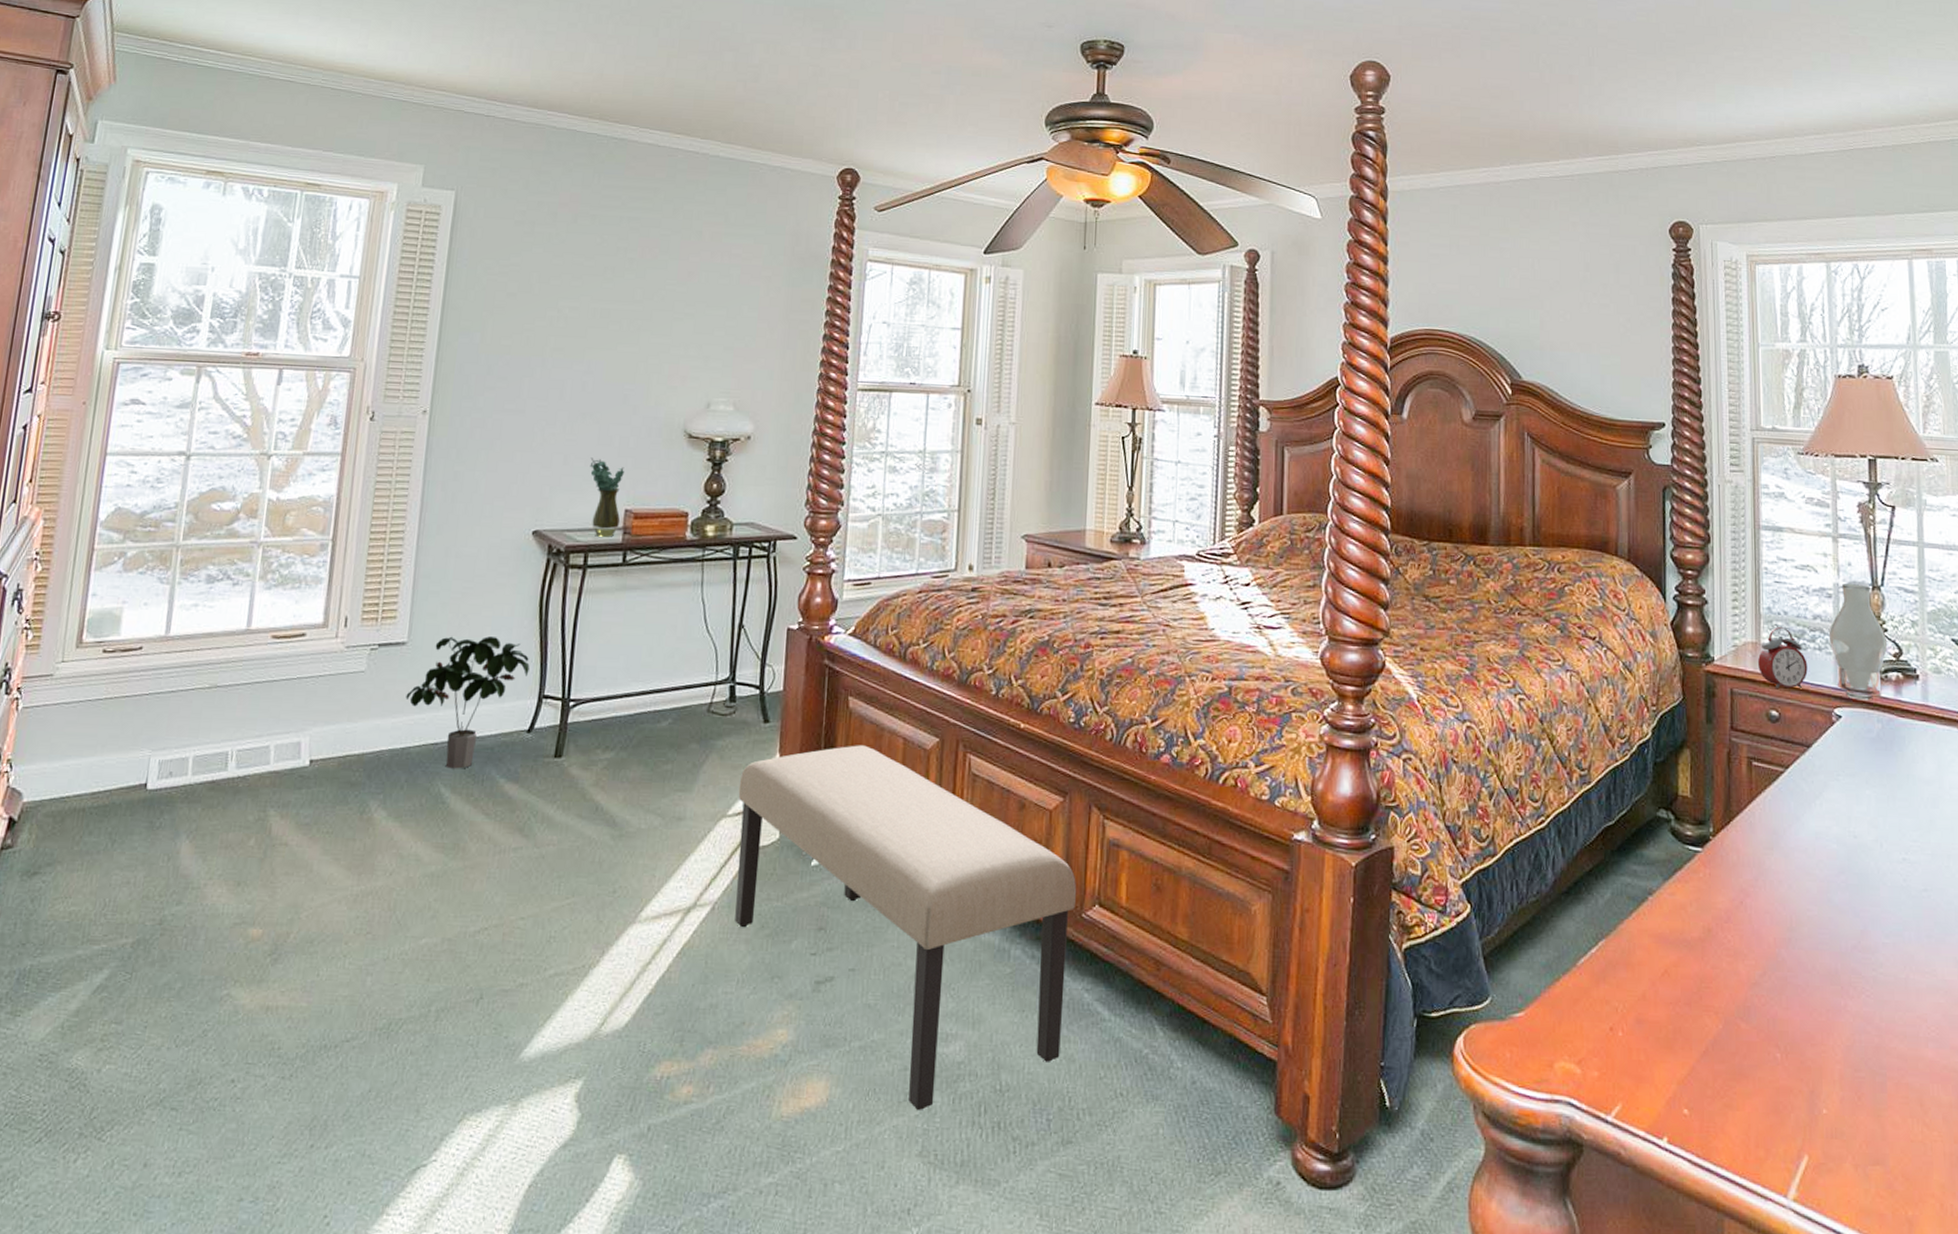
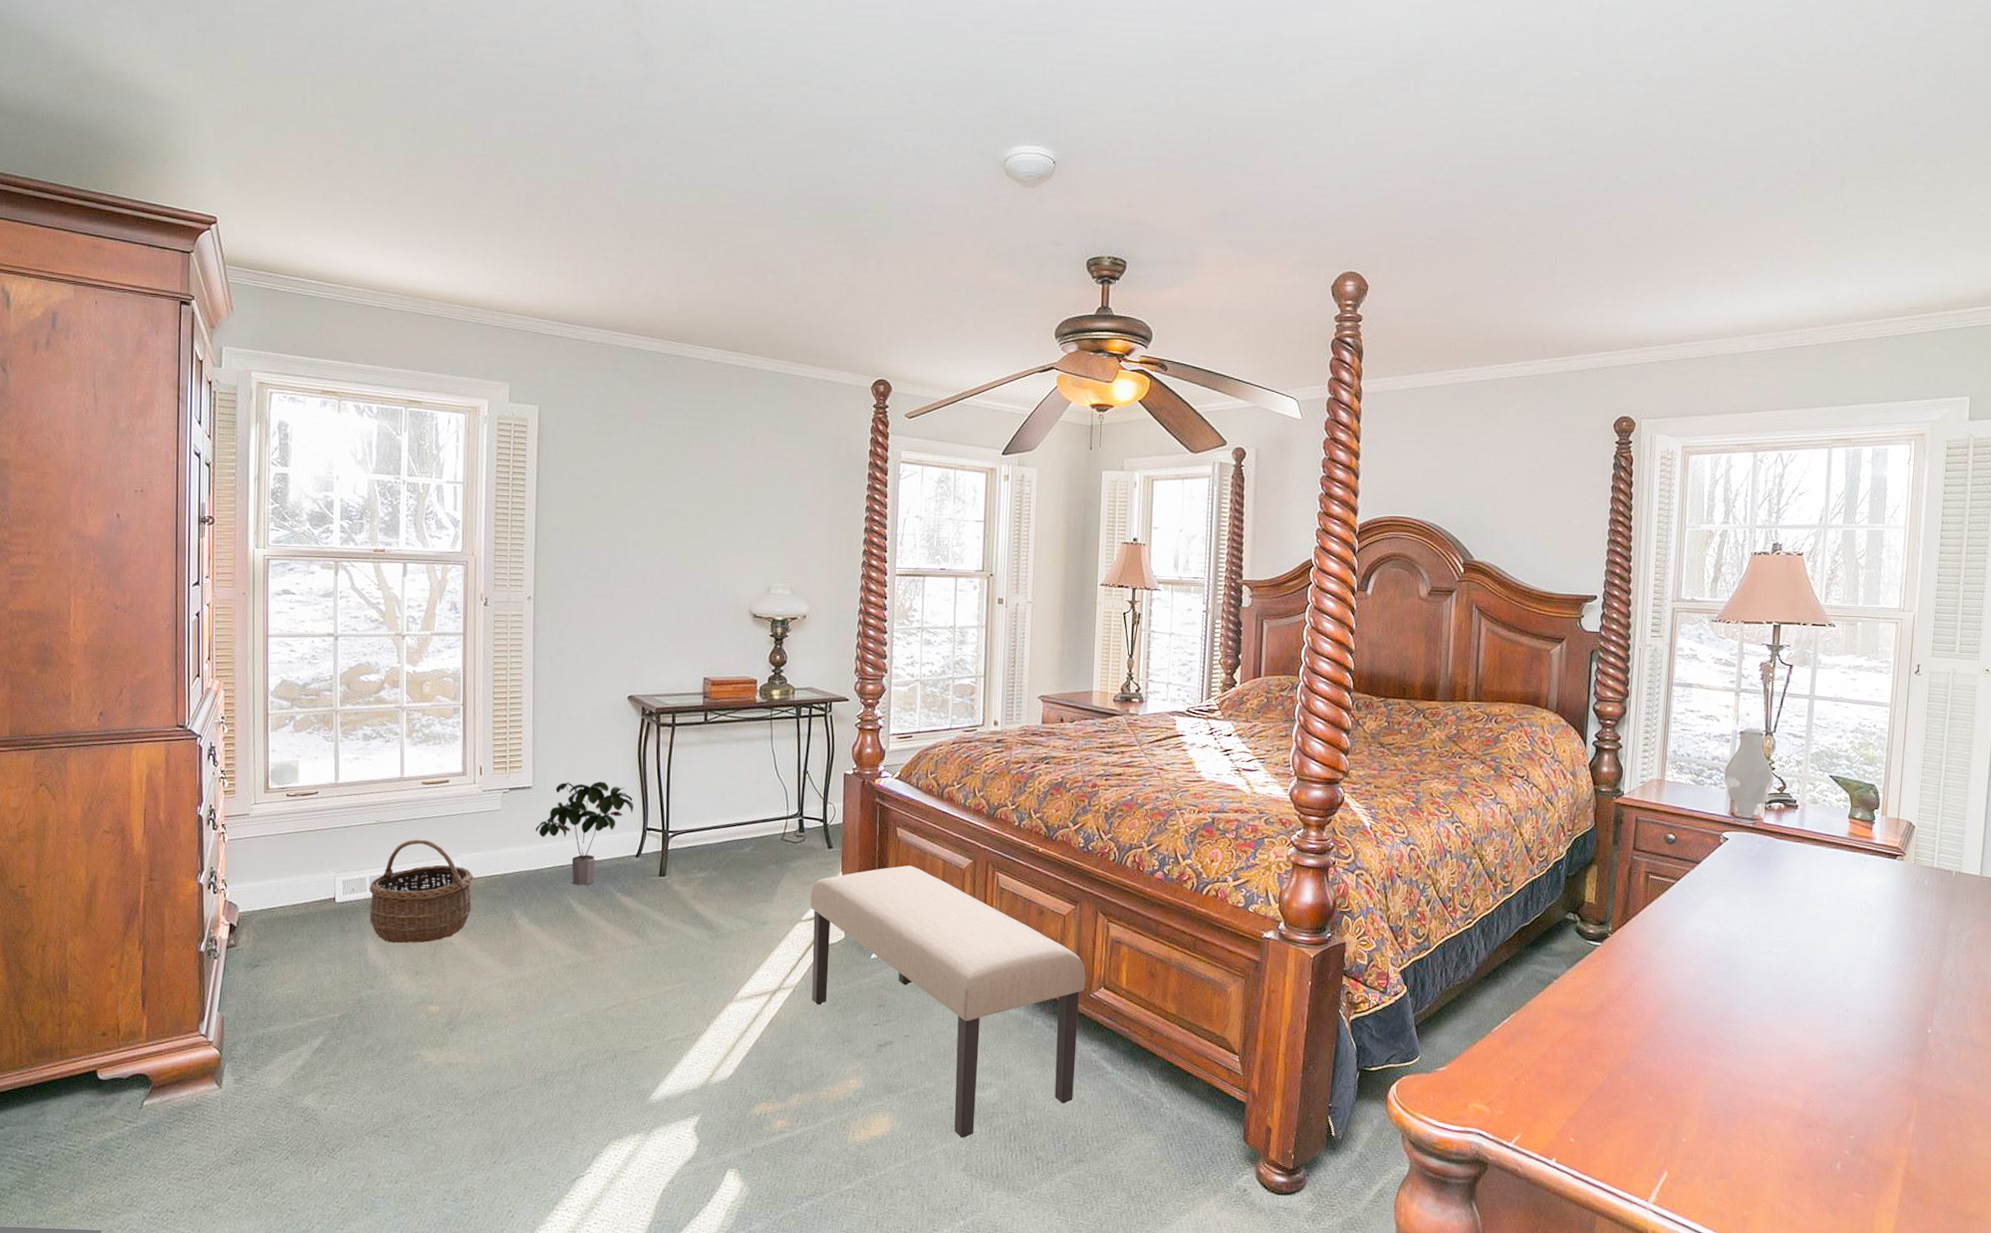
wicker basket: none [186,708,324,844] -> present [369,839,474,944]
vase: present [590,457,624,537] -> none [672,635,701,701]
alarm clock: present [1757,627,1808,689] -> none [1660,767,1704,817]

